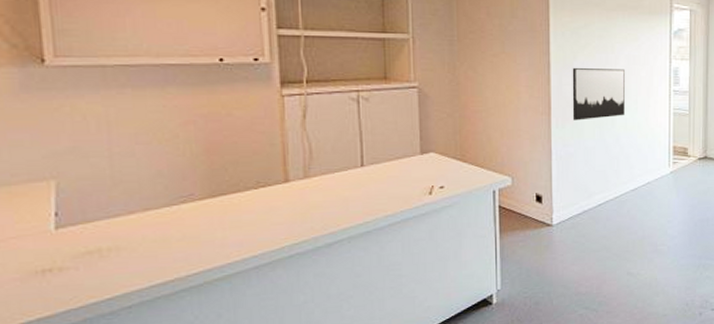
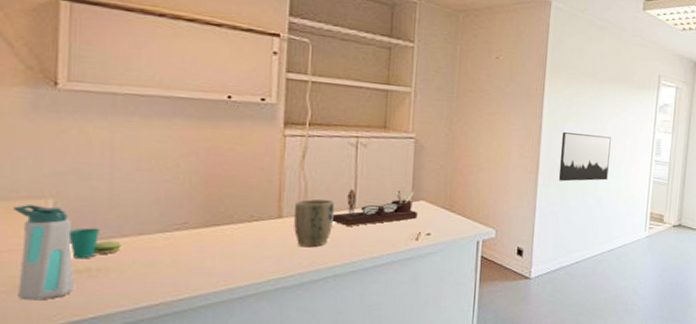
water bottle: none [16,188,87,286] -> present [13,205,74,301]
cup: none [74,207,129,240] -> present [68,228,122,259]
plant pot: none [300,160,343,211] -> present [293,199,335,248]
desk organizer: none [341,144,428,185] -> present [333,189,417,226]

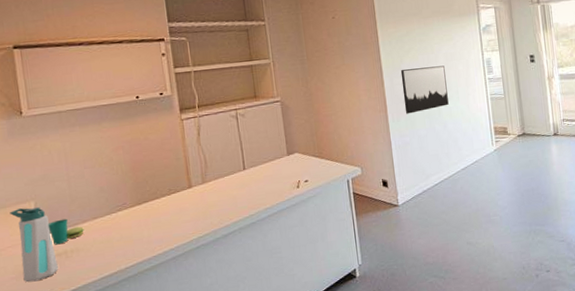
plant pot: present [293,199,335,248] -> none [199,166,231,209]
desk organizer: present [333,189,417,226] -> none [229,147,295,186]

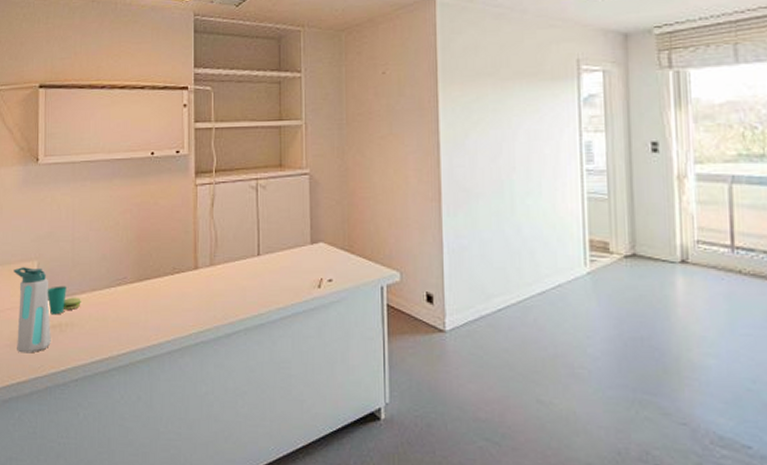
wall art: present [400,65,449,114] -> none [464,146,526,208]

